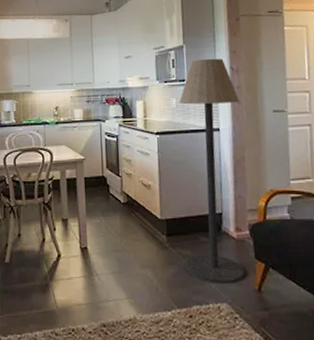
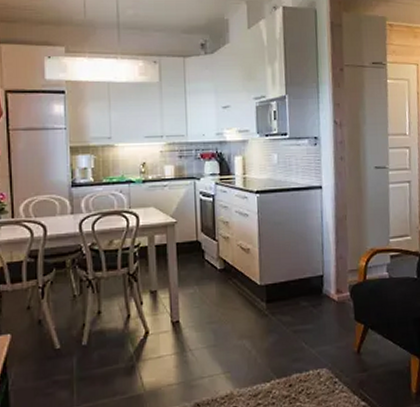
floor lamp: present [179,58,244,283] -> none [280,111,344,349]

